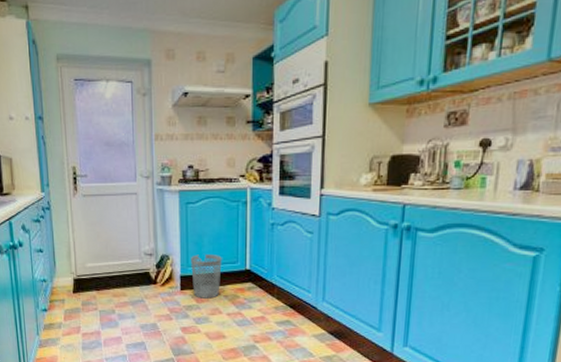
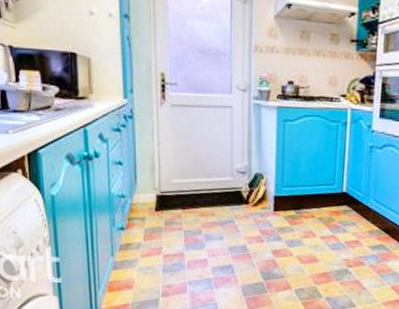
wastebasket: present [191,254,222,299] -> none [286,175,319,221]

